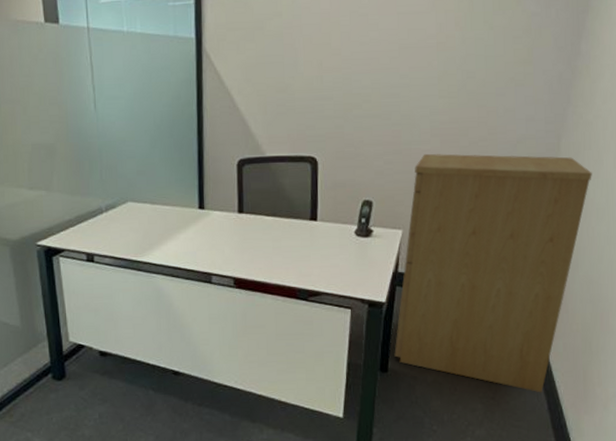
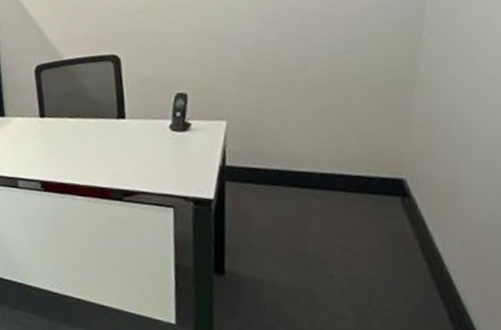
filing cabinet: present [394,153,592,393] -> none [230,21,477,299]

